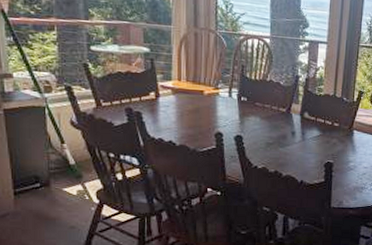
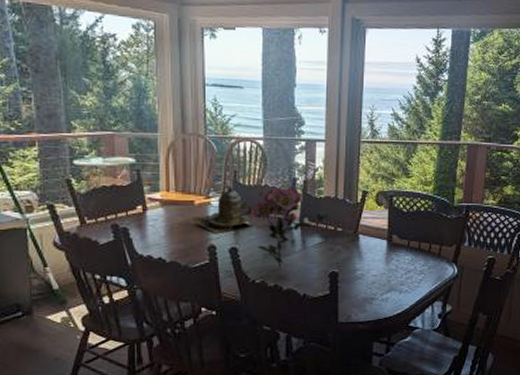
teapot: none [201,79,259,122] -> present [191,186,254,233]
flower bouquet: none [257,82,327,157] -> present [252,187,329,269]

